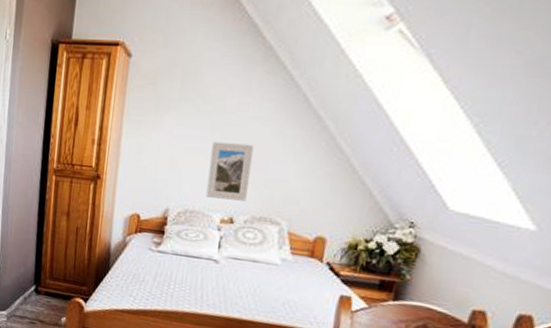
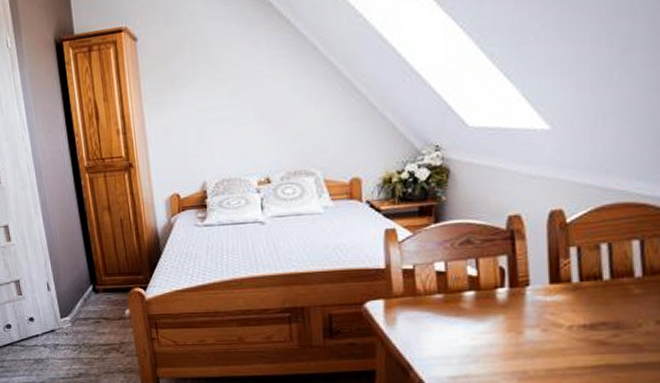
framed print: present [205,141,254,201] -> none [234,103,278,163]

